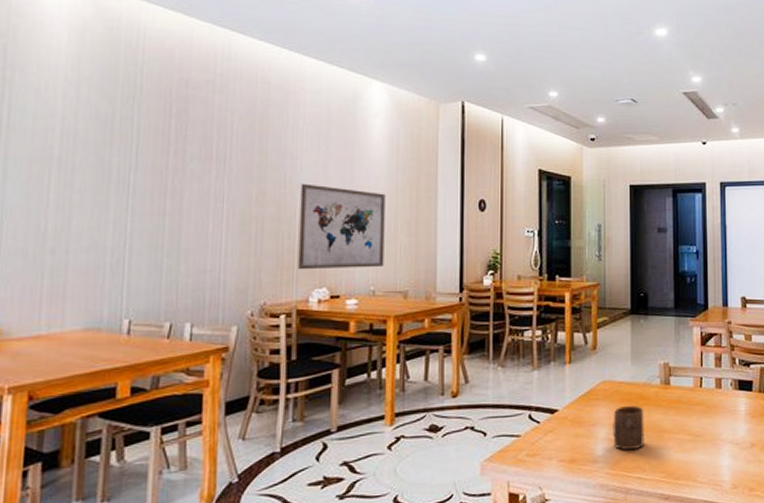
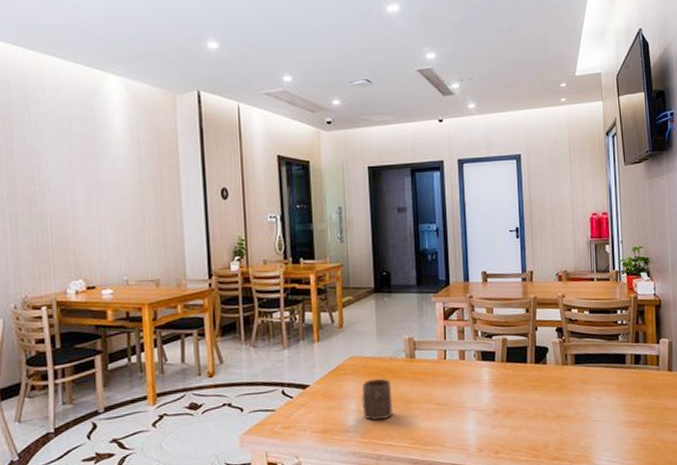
wall art: present [298,183,386,270] -> none [49,180,135,264]

